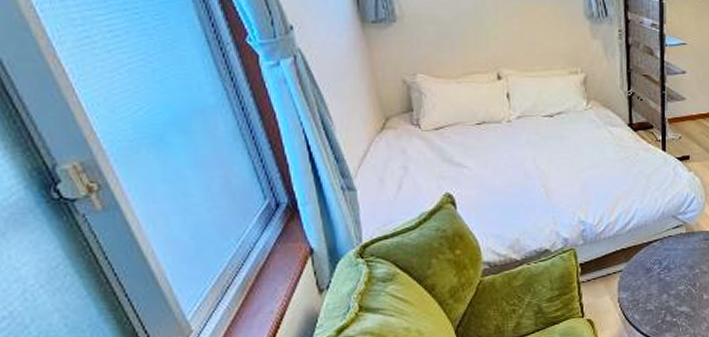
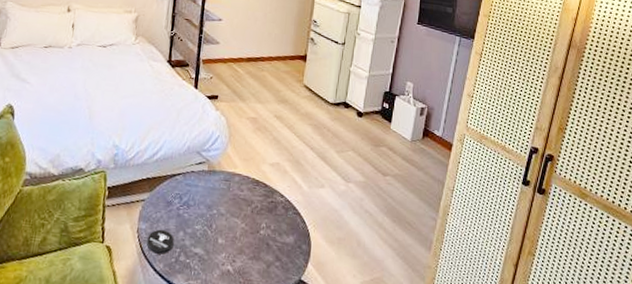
coaster: none [630,295,658,319] -> present [147,229,174,255]

